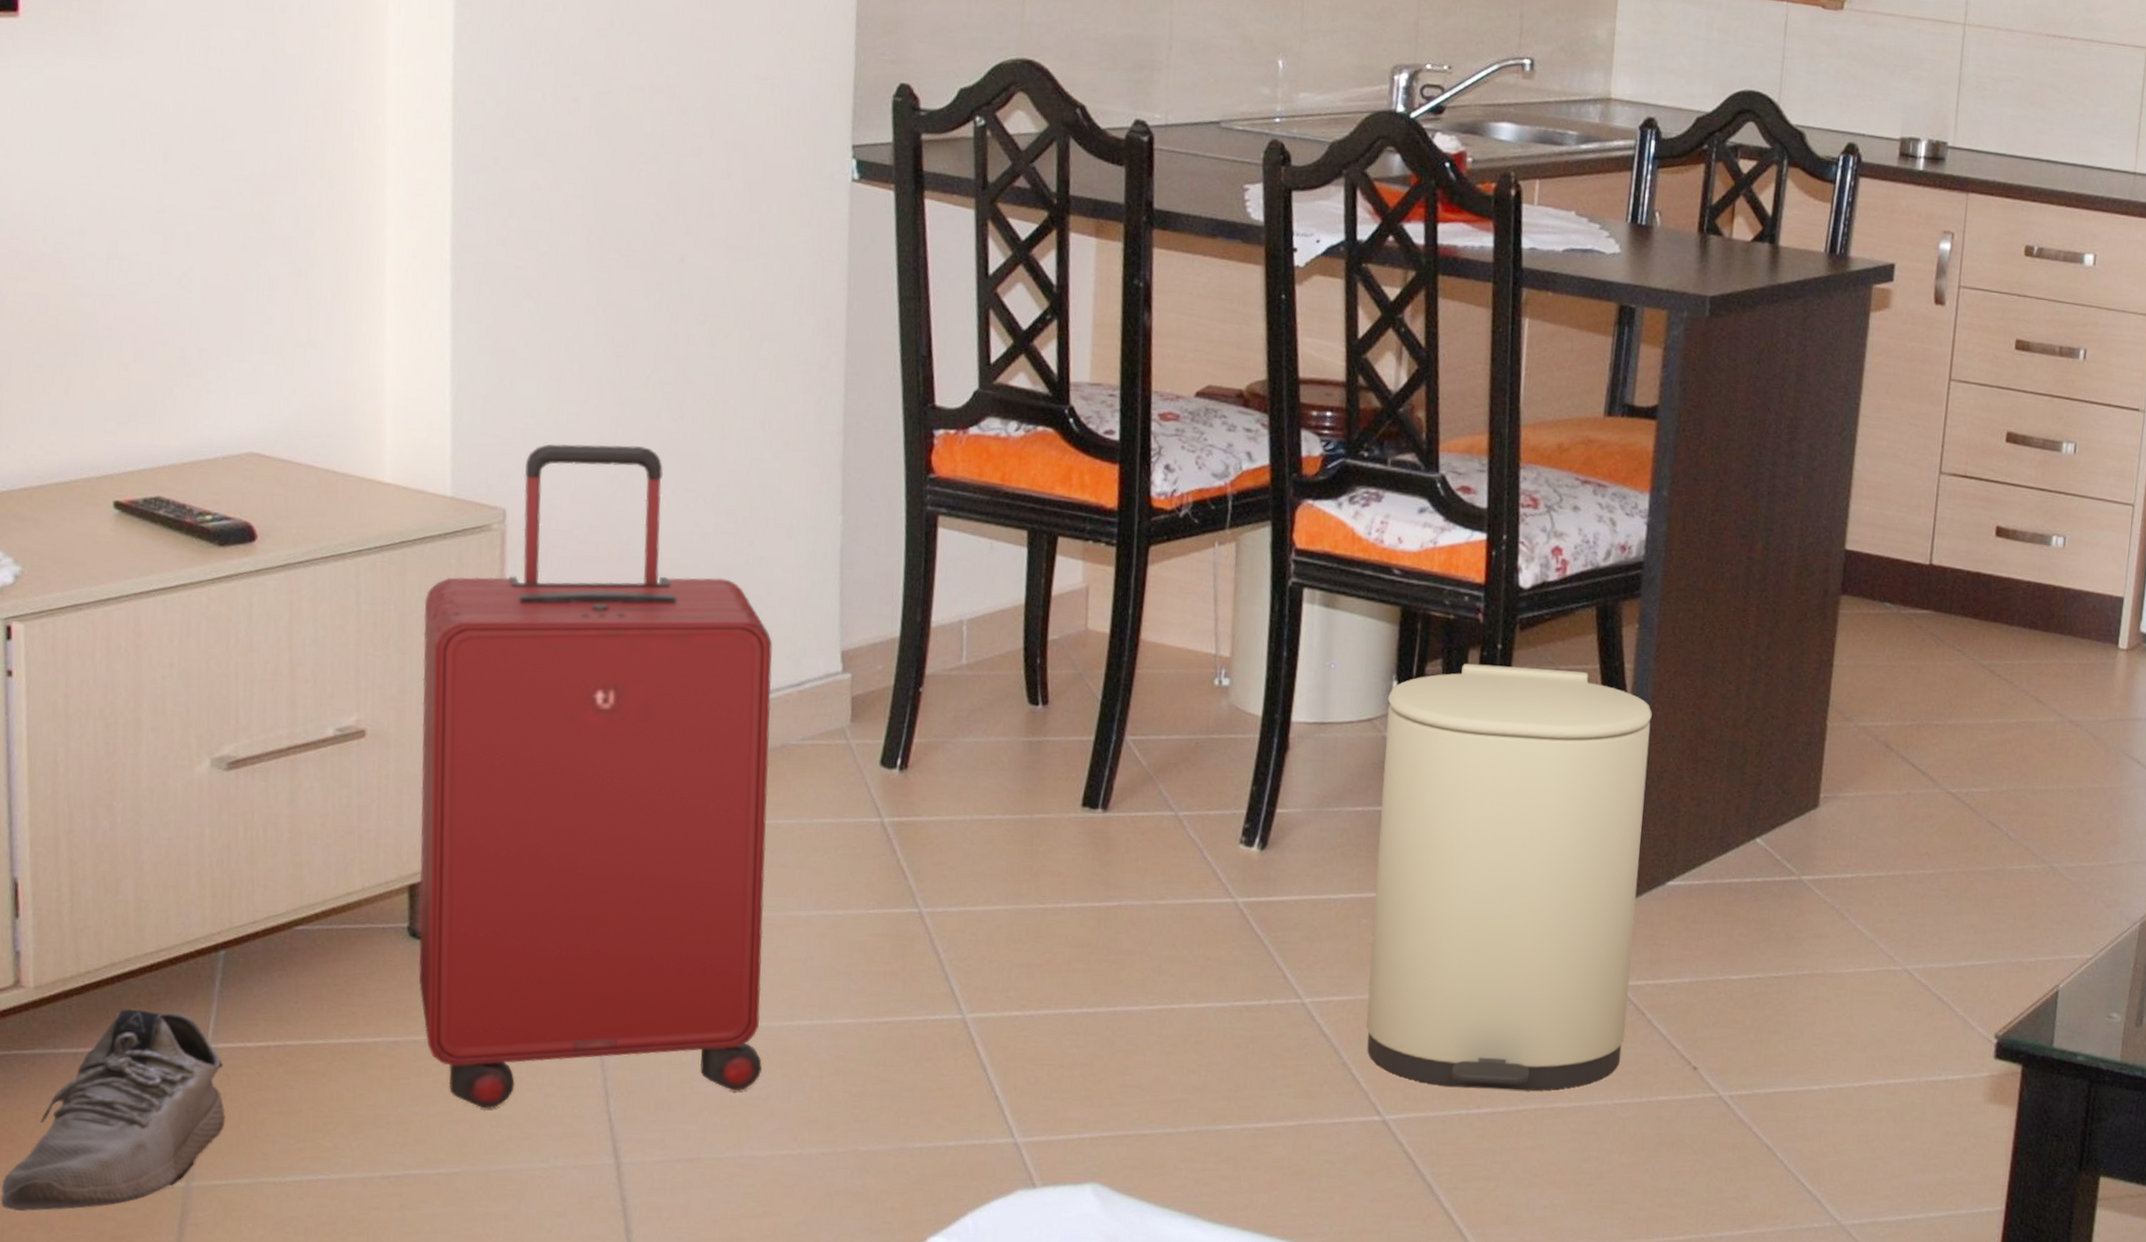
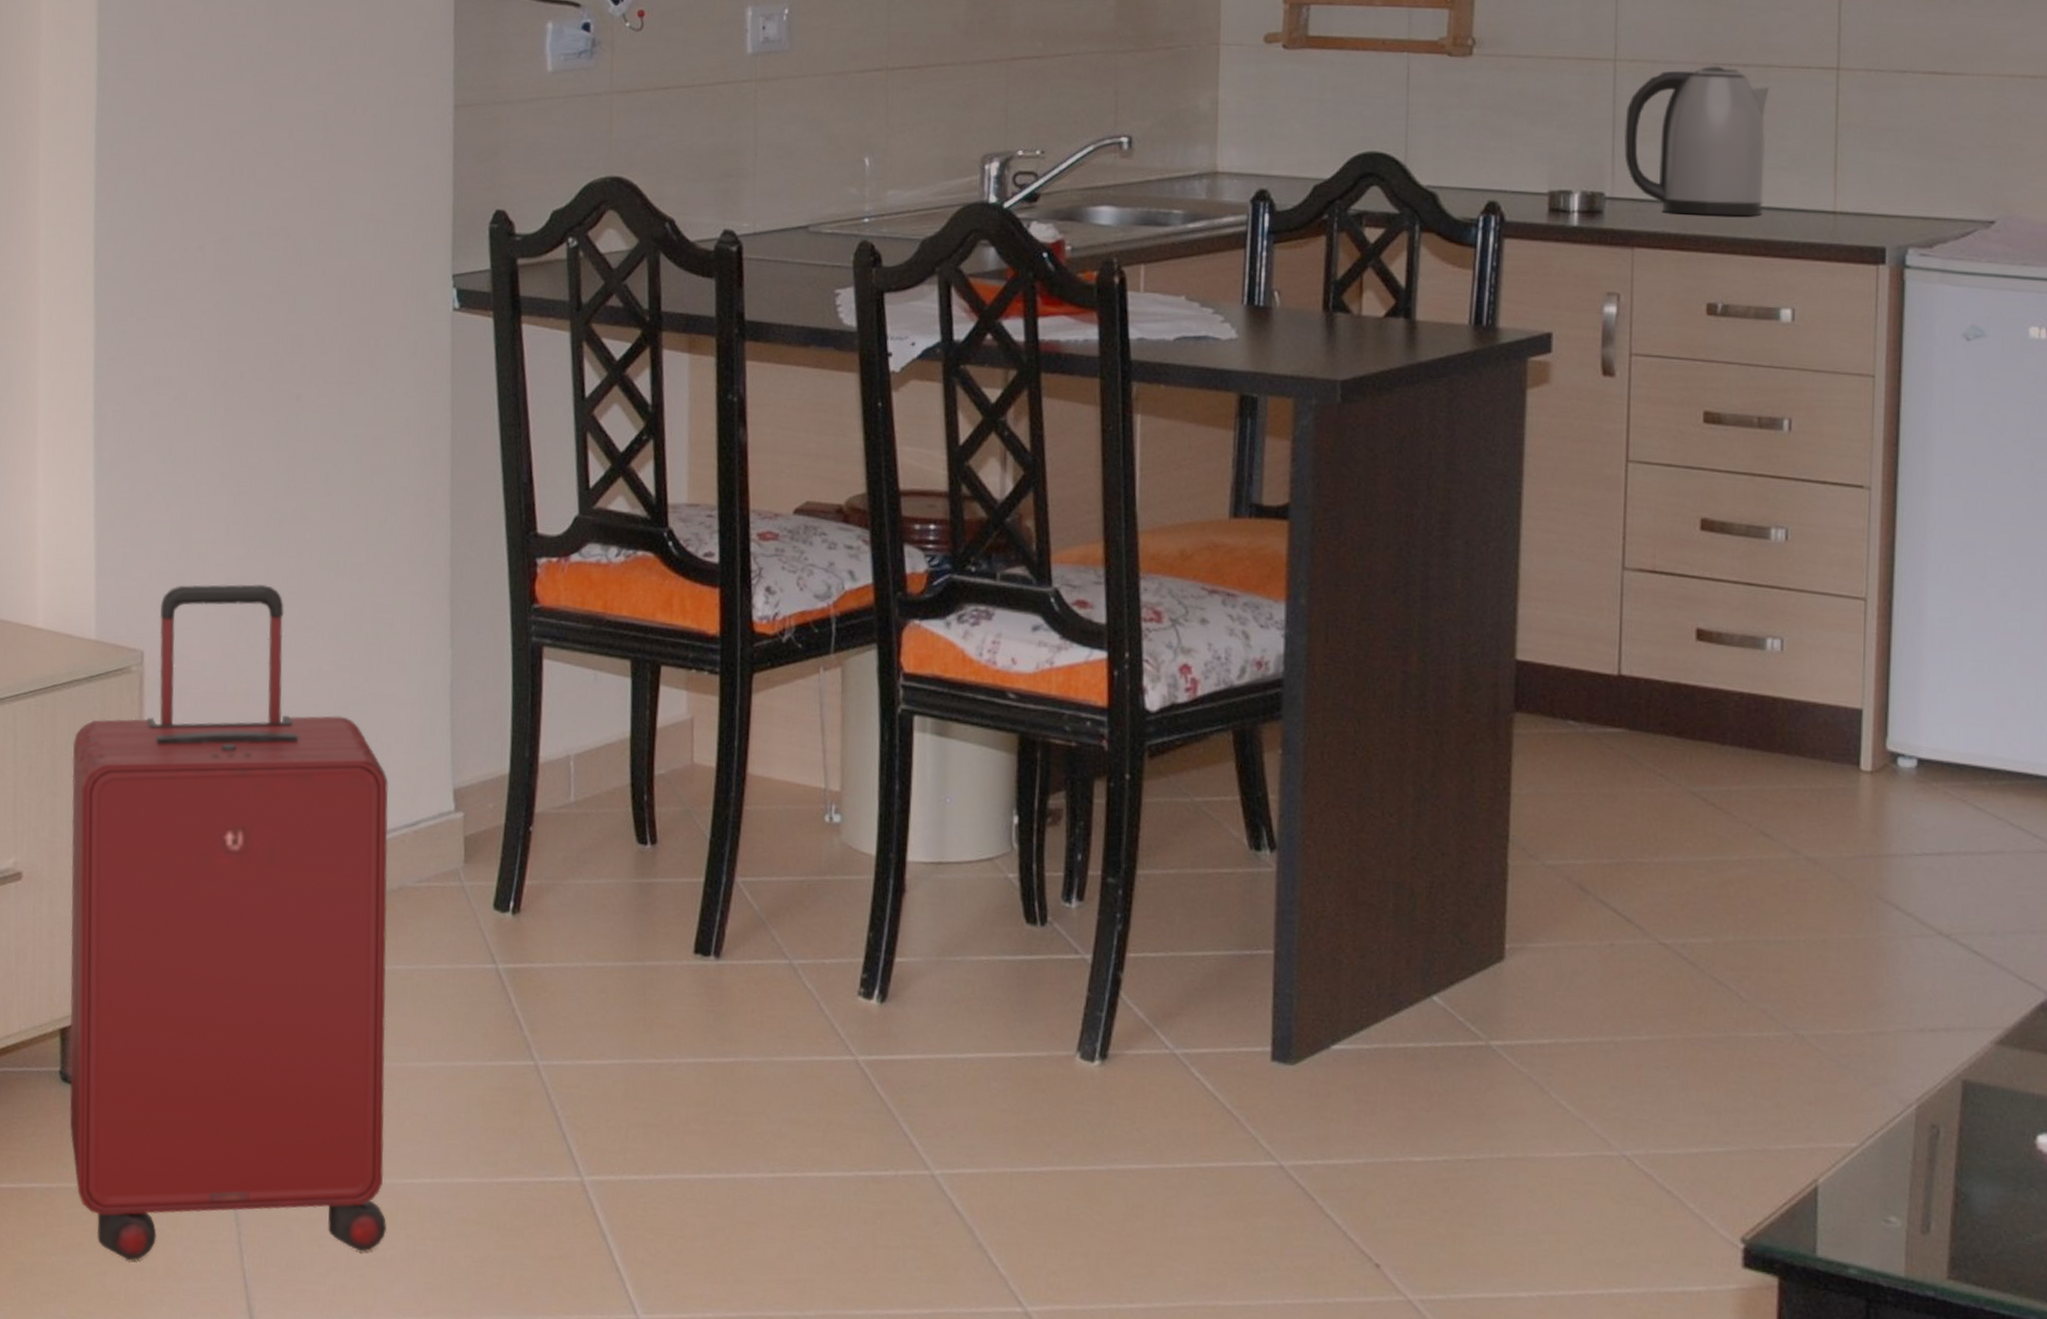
pedal bin: present [1366,663,1652,1091] -> none [1001,795,1303,1285]
kettle: none [1966,36,2090,173] -> present [1623,66,1769,217]

